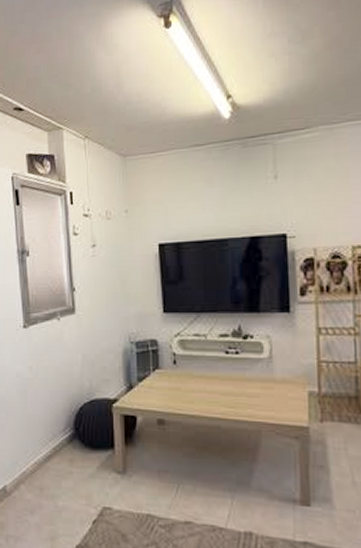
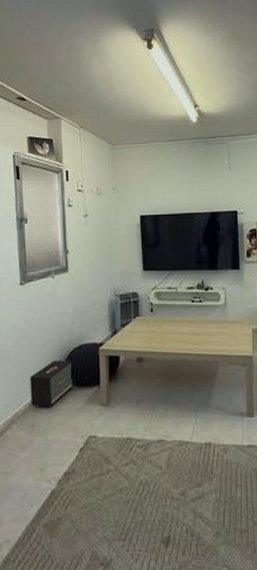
speaker: none [37,416,84,469] -> present [30,360,74,407]

